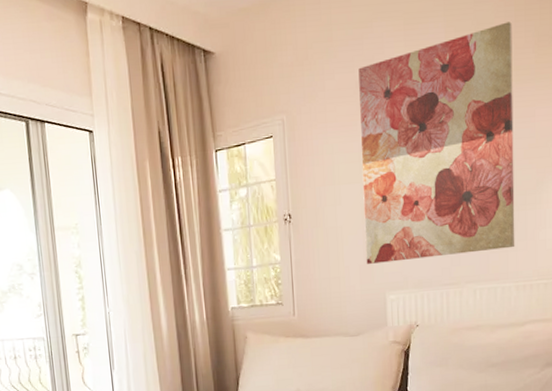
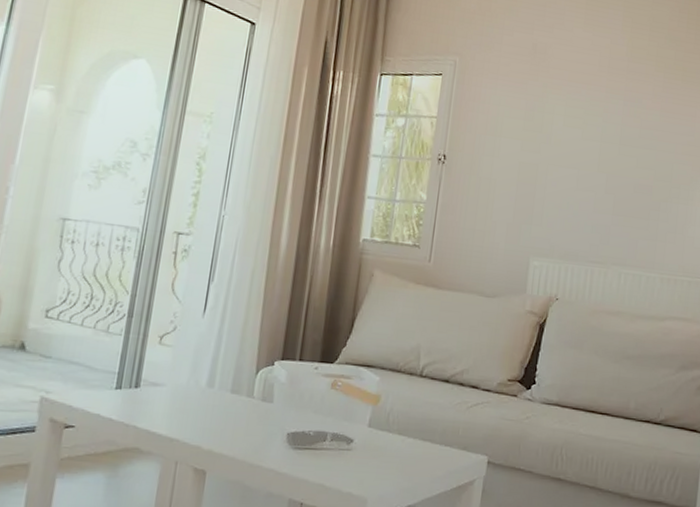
wall art: present [358,21,515,264] -> none [515,26,684,239]

